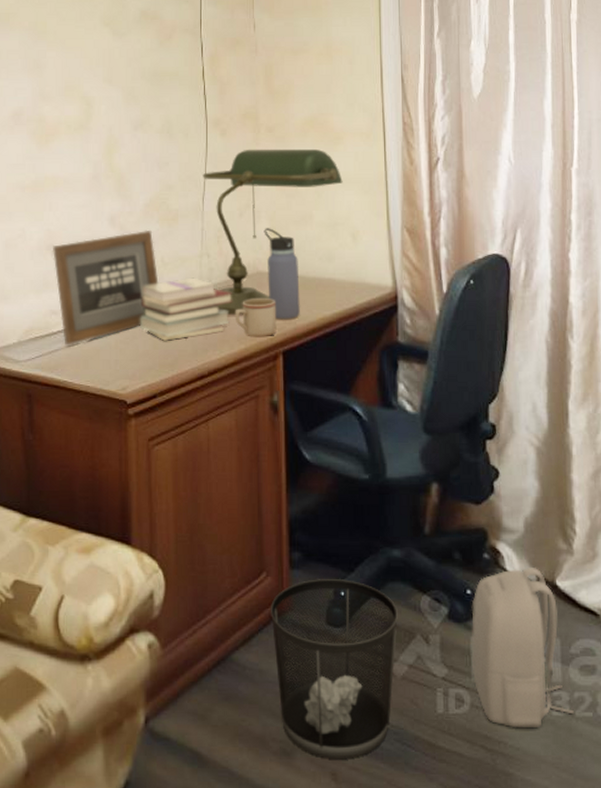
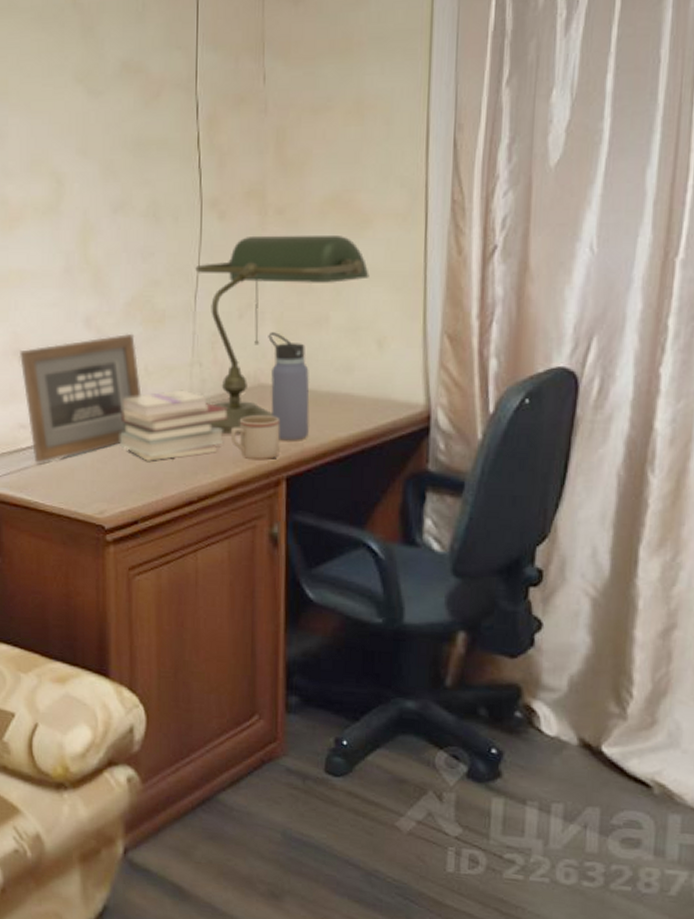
waste bin: present [270,579,398,760] -> none [261,725,408,908]
backpack: present [471,568,574,728] -> none [491,730,609,897]

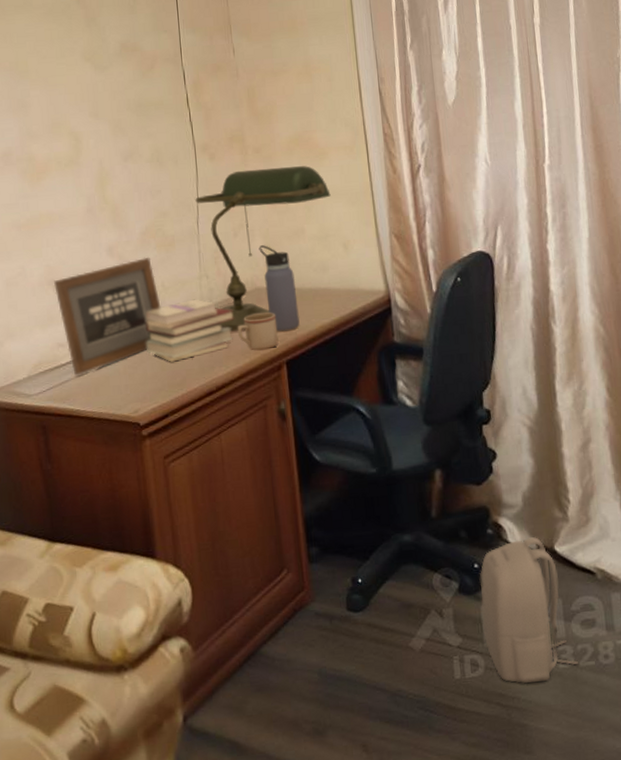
backpack: none [491,730,609,897] -> present [479,537,578,683]

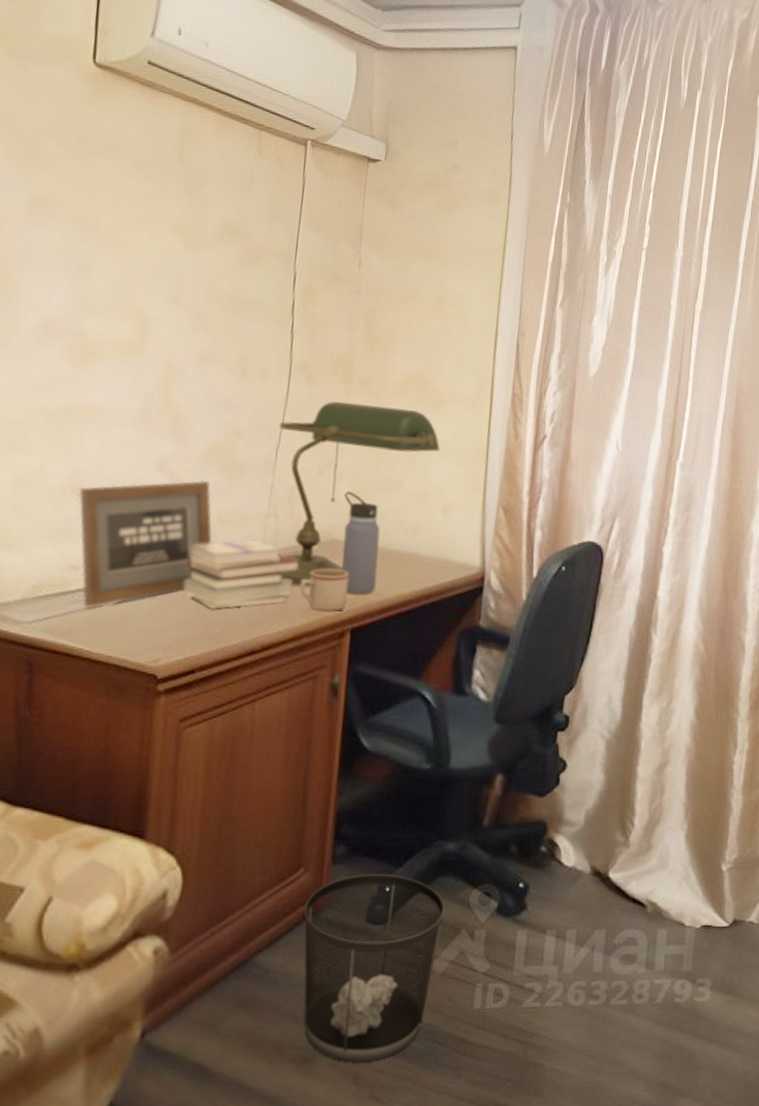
waste bin: none [293,567,413,733] -> present [303,874,445,1063]
backpack: present [479,537,578,683] -> none [515,860,610,1018]

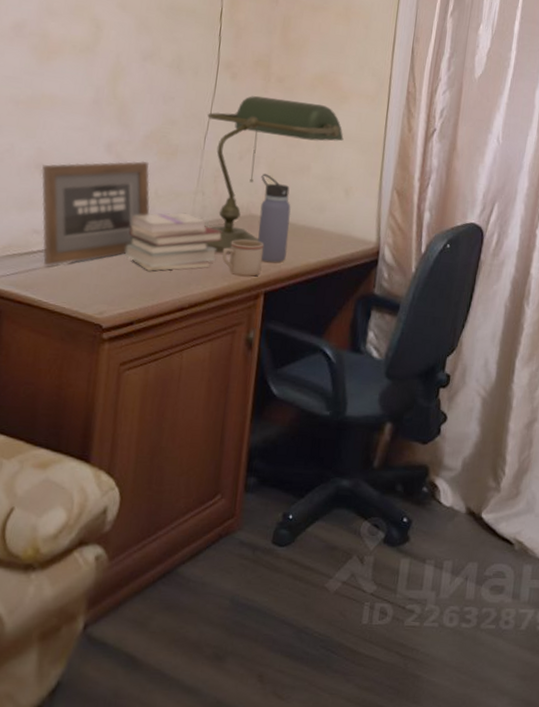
waste bin: present [303,874,445,1063] -> none [218,503,339,663]

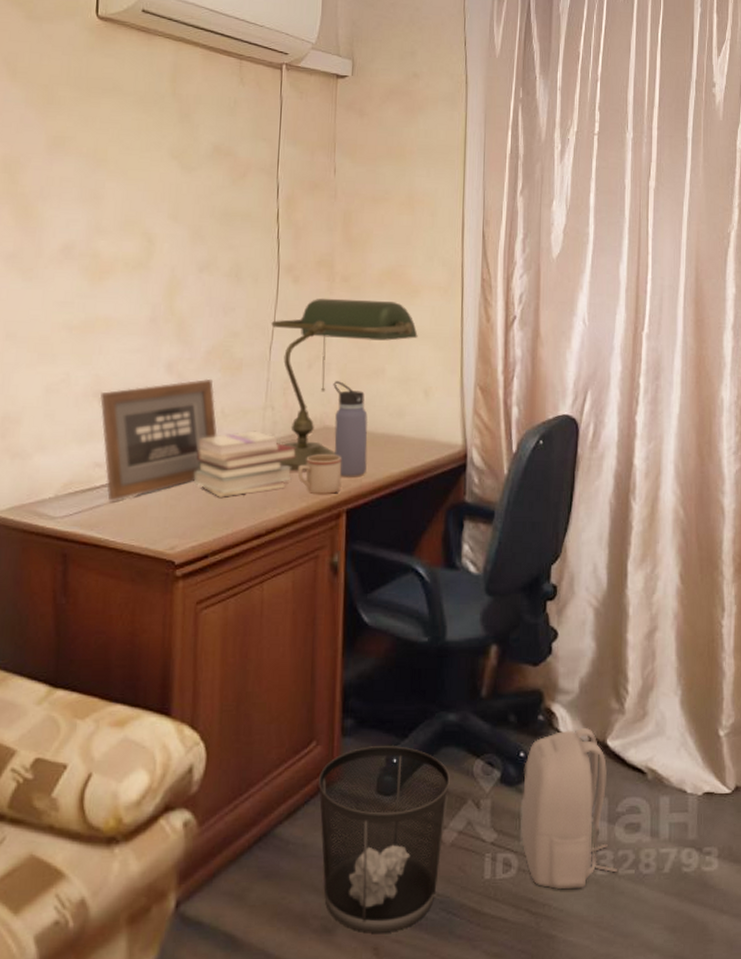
waste bin: none [218,503,339,663] -> present [318,746,450,933]
backpack: none [398,501,480,637] -> present [521,728,617,889]

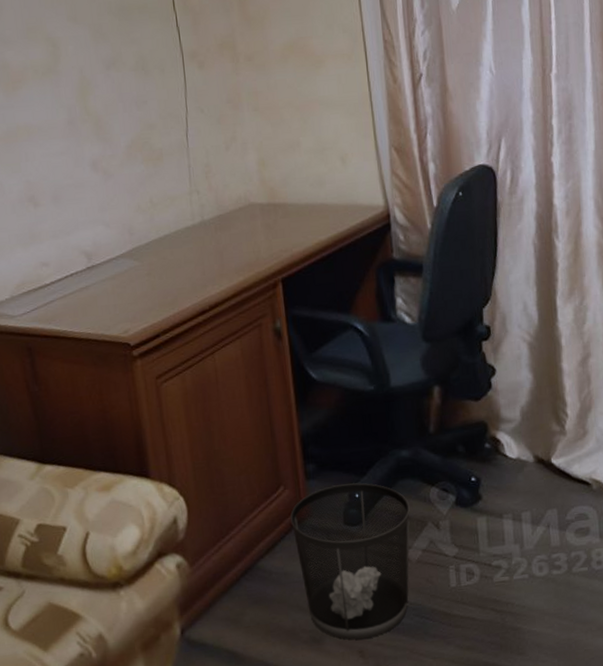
picture frame: present [100,378,217,501] -> none [35,172,150,296]
books: present [193,431,296,497] -> none [133,215,227,281]
desk lamp: present [271,298,418,471] -> none [184,75,328,249]
mug: present [297,453,342,495] -> none [230,228,274,269]
water bottle: present [333,381,368,477] -> none [252,159,296,249]
backpack: present [521,728,617,889] -> none [476,450,572,590]

